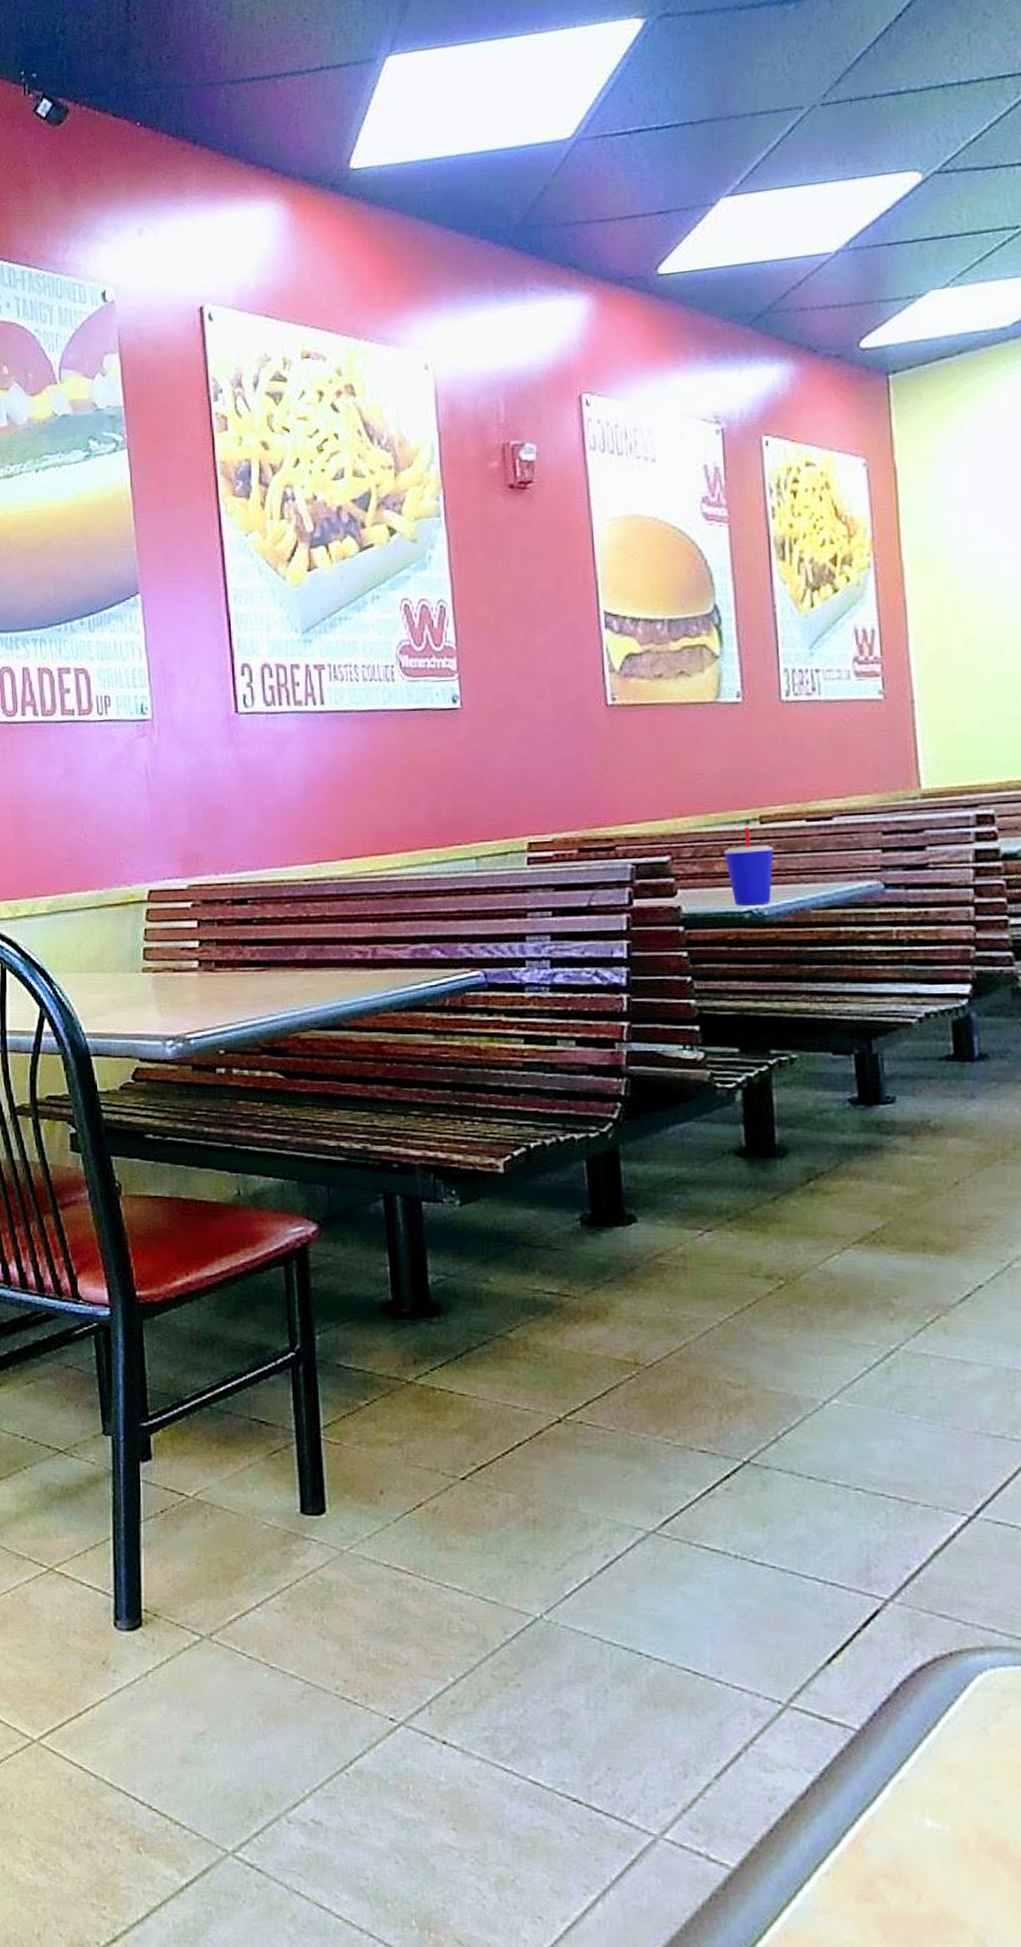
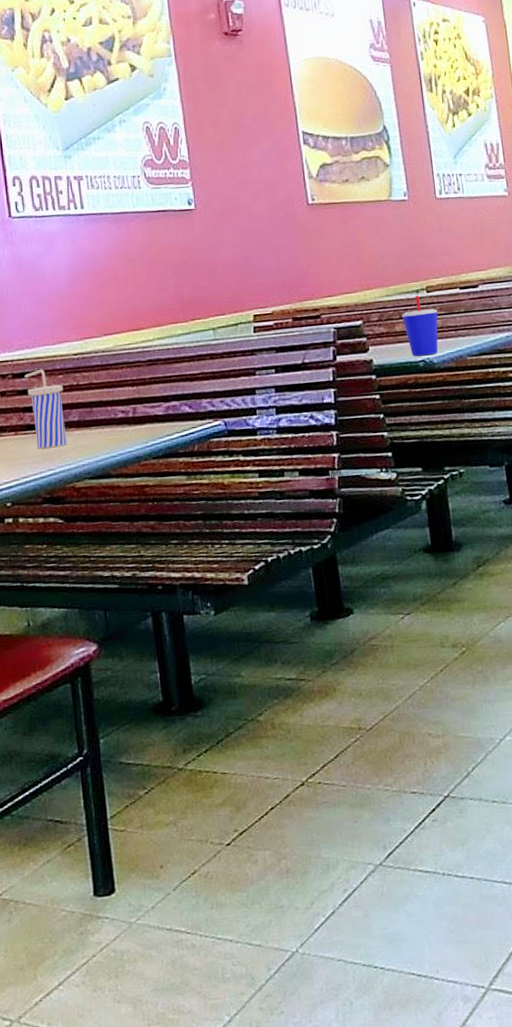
beverage cup: none [246,895,293,990] -> present [24,369,68,449]

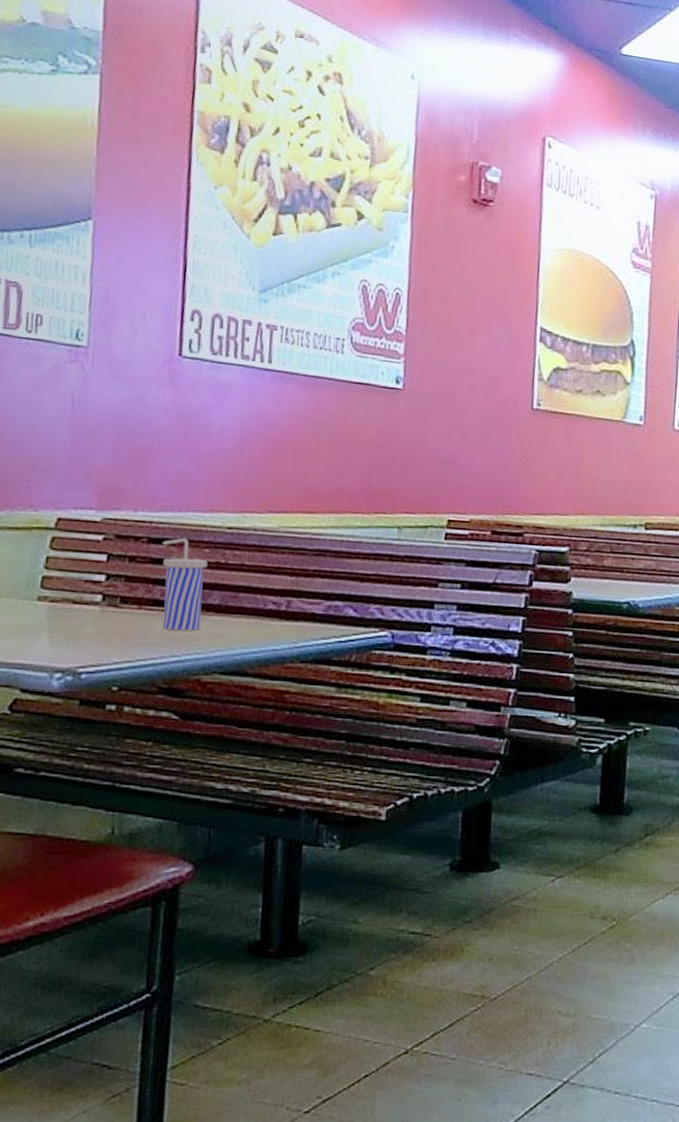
beverage cup: present [401,296,438,357] -> none [612,531,653,598]

